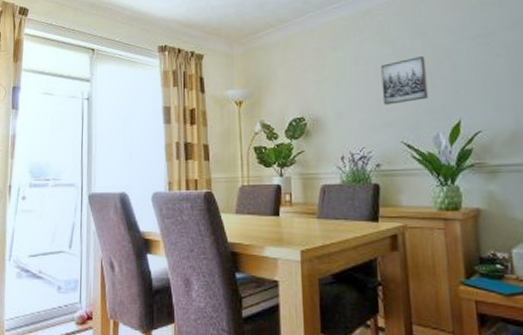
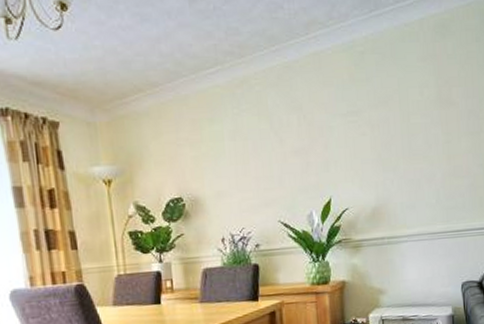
wall art: present [380,56,429,105] -> none [258,133,303,184]

